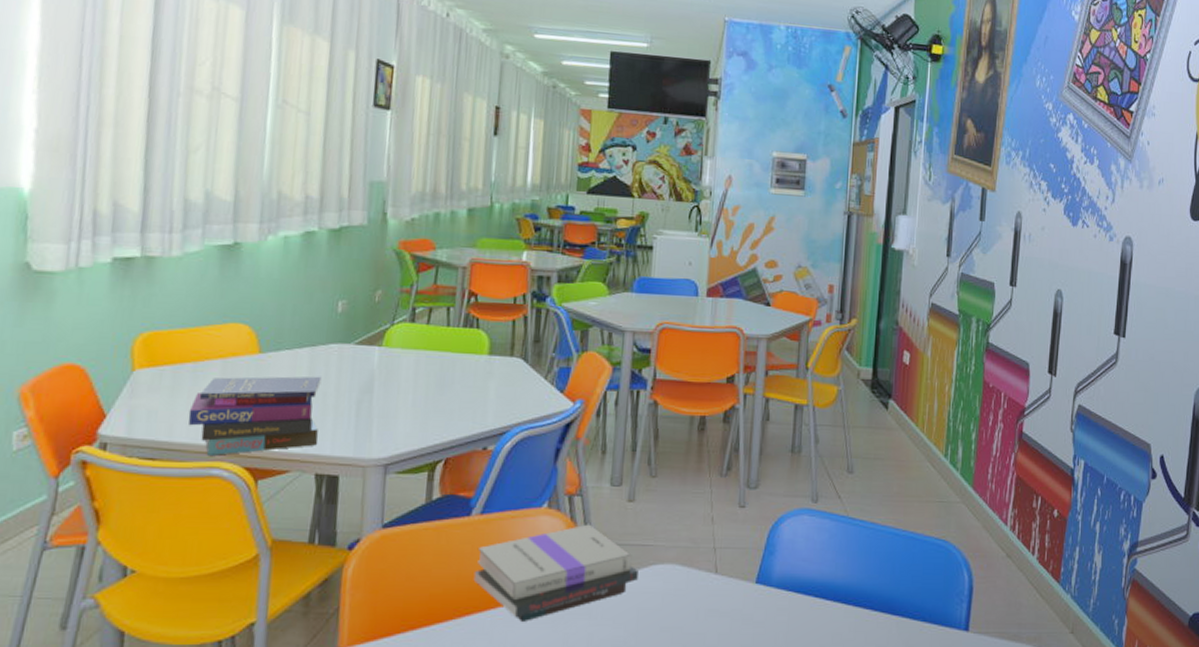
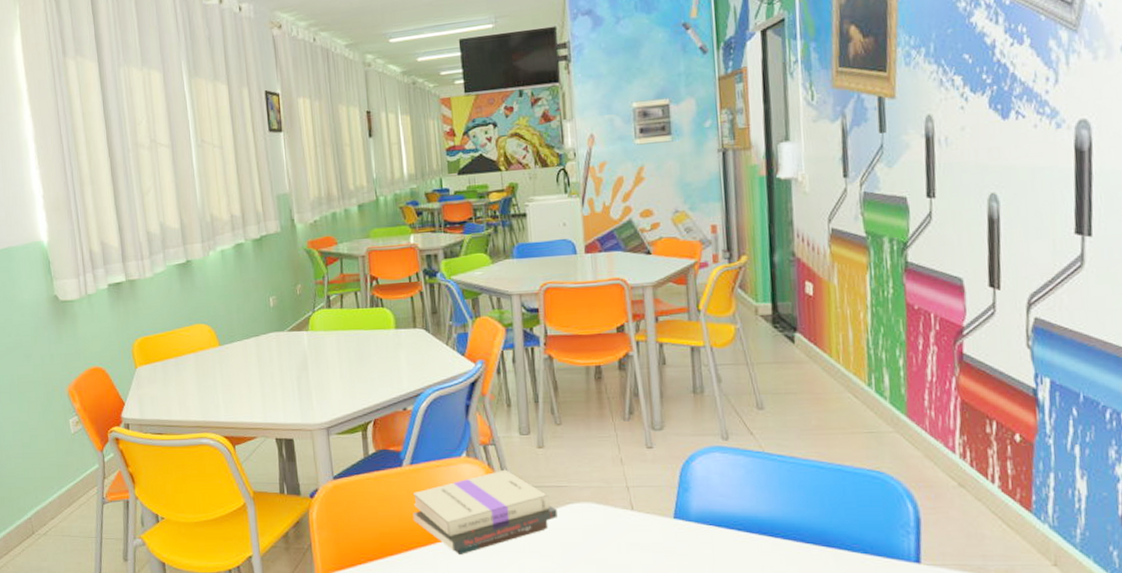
books: present [188,376,322,456] -> none [178,360,274,428]

